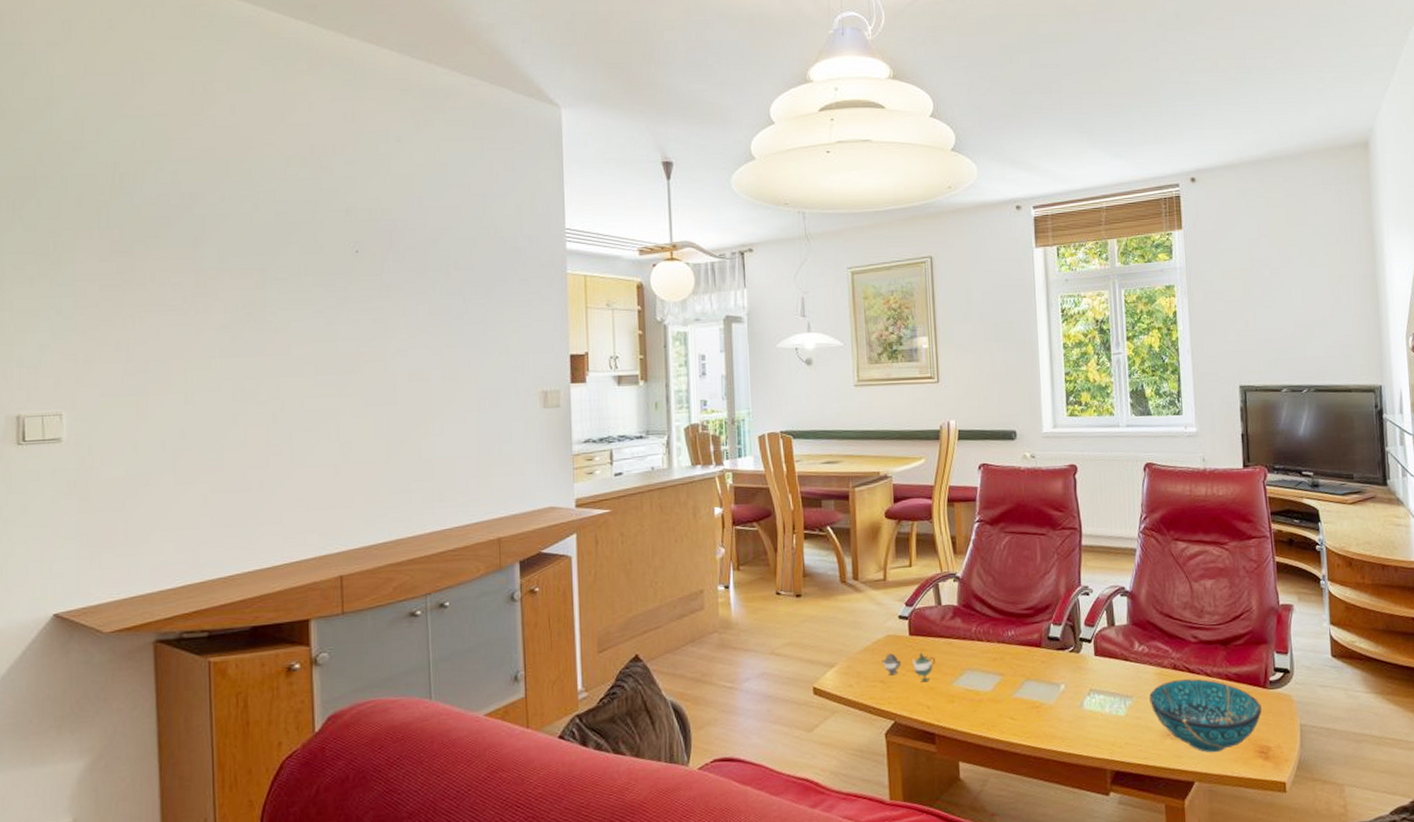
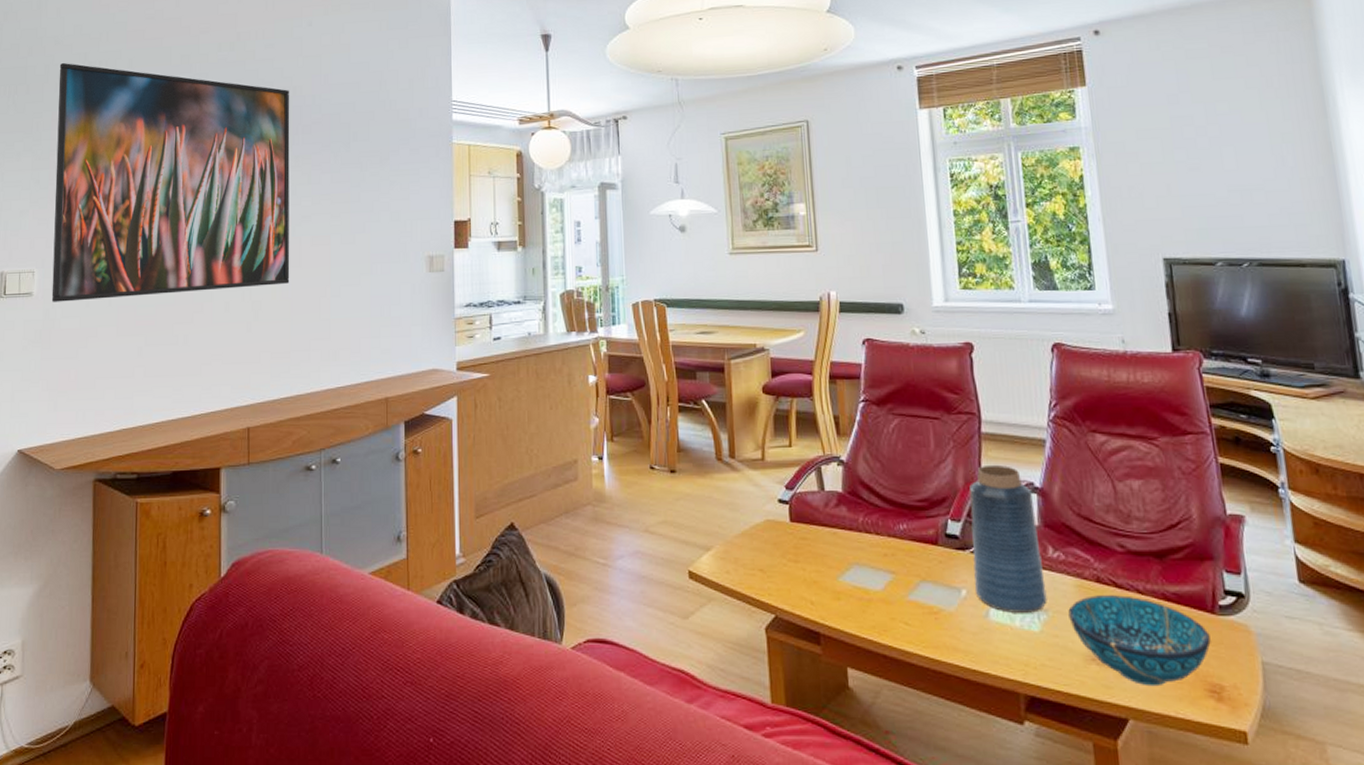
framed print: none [80,172,384,449] -> present [51,62,290,302]
teapot: present [882,652,935,683] -> none [761,540,819,575]
vase: none [1070,572,1132,702] -> present [969,464,1047,613]

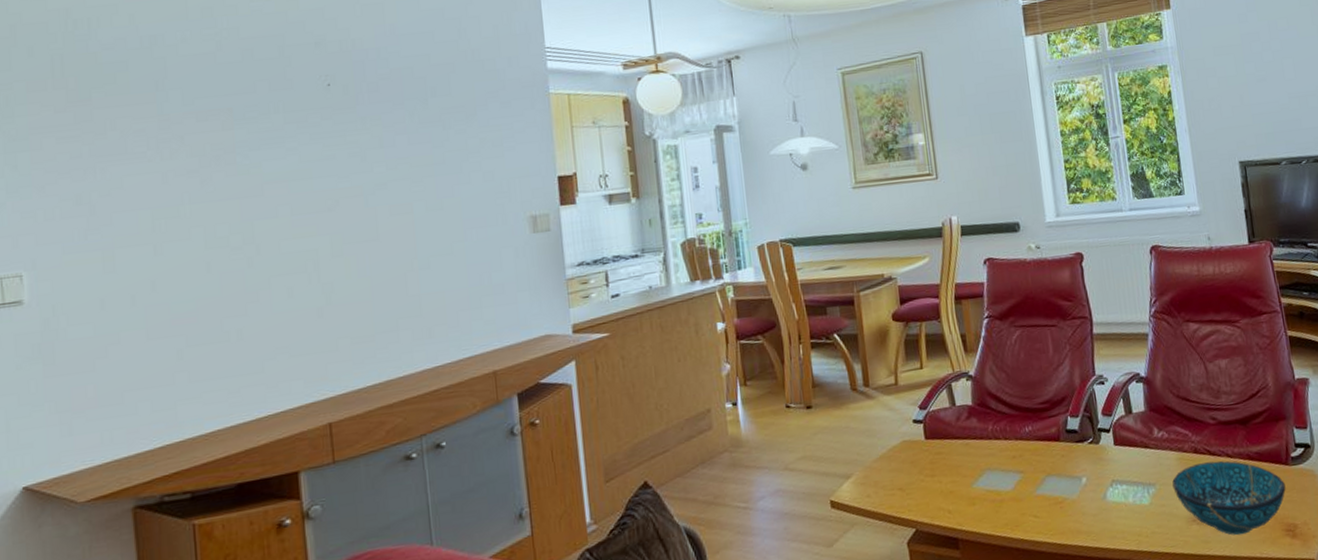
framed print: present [51,62,290,302] -> none [30,21,367,309]
vase: present [969,464,1047,613] -> none [1085,361,1155,492]

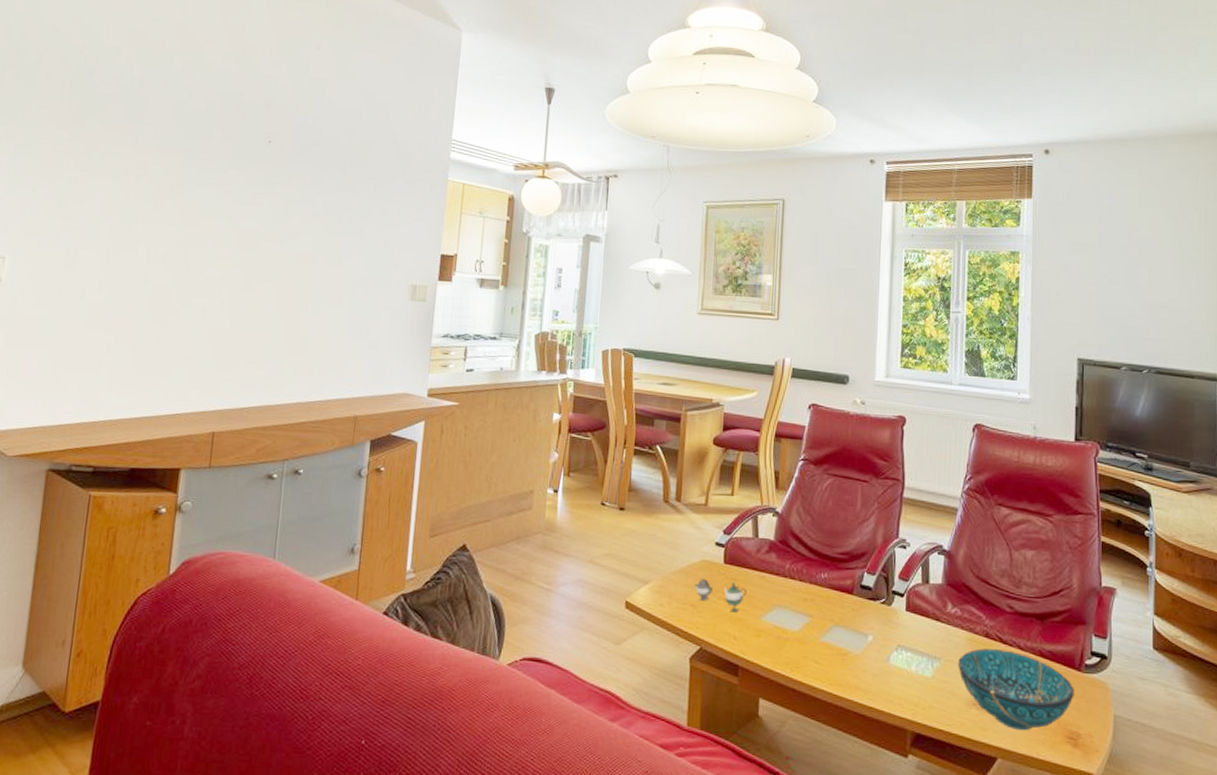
teapot: none [899,455,954,487] -> present [694,579,747,613]

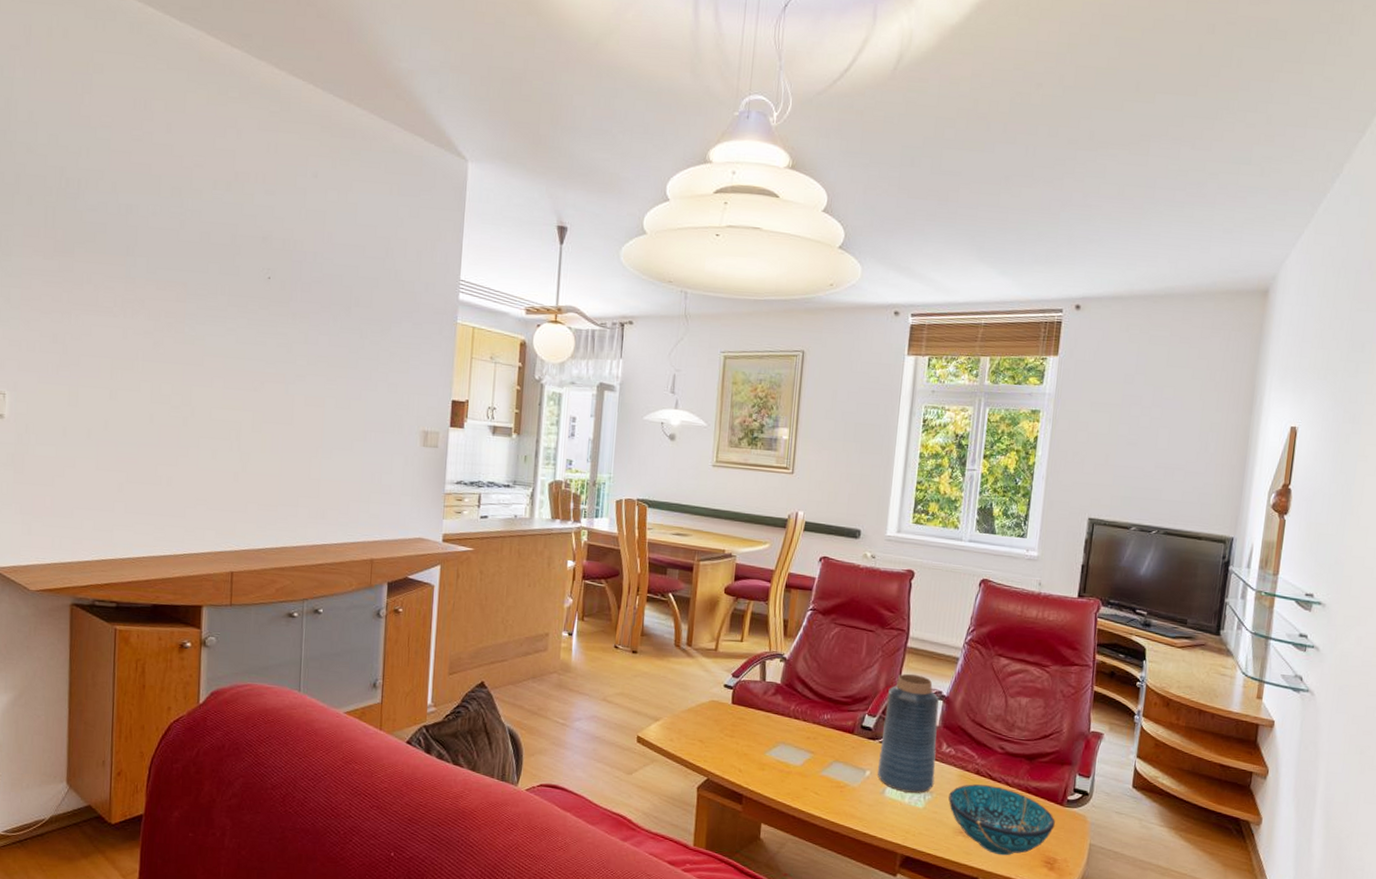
teapot: present [694,579,747,613] -> none [703,717,753,748]
vase: none [880,526,942,660] -> present [877,673,939,793]

